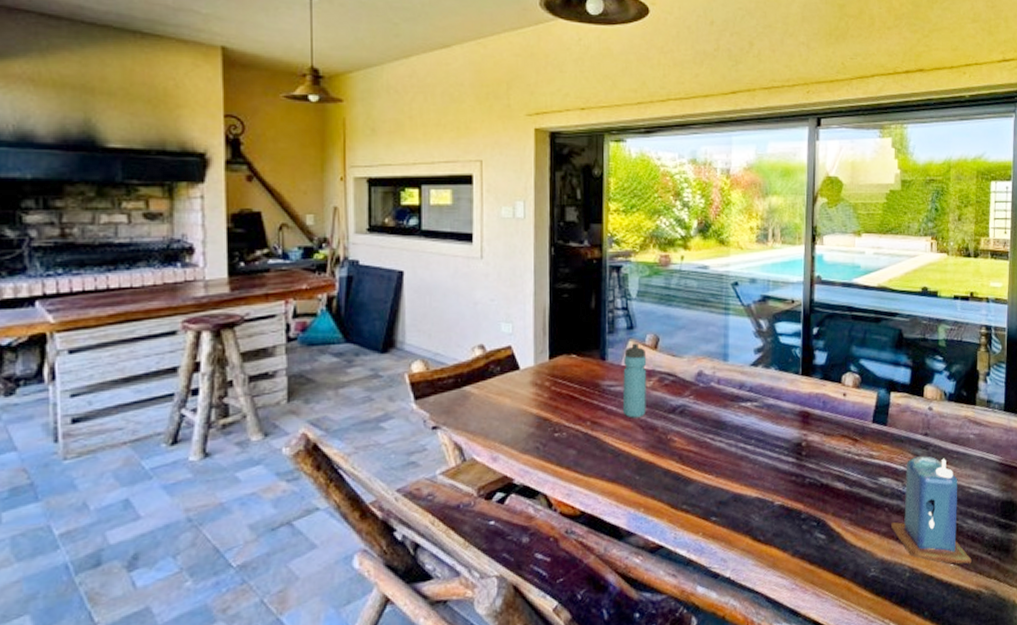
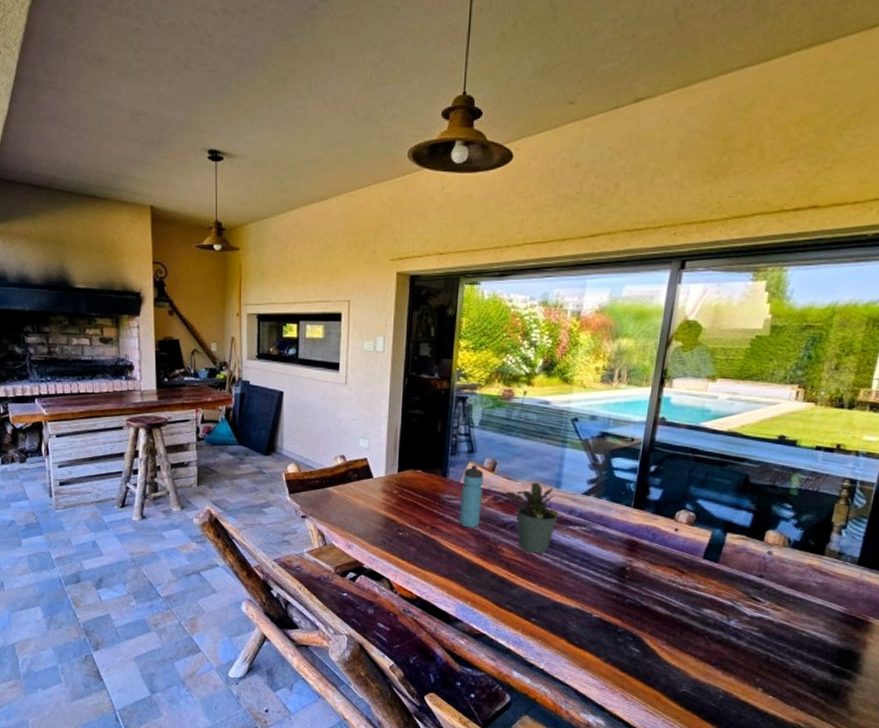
potted plant: none [671,356,729,440] -> present [505,482,559,554]
candle: present [891,456,972,564] -> none [709,595,794,700]

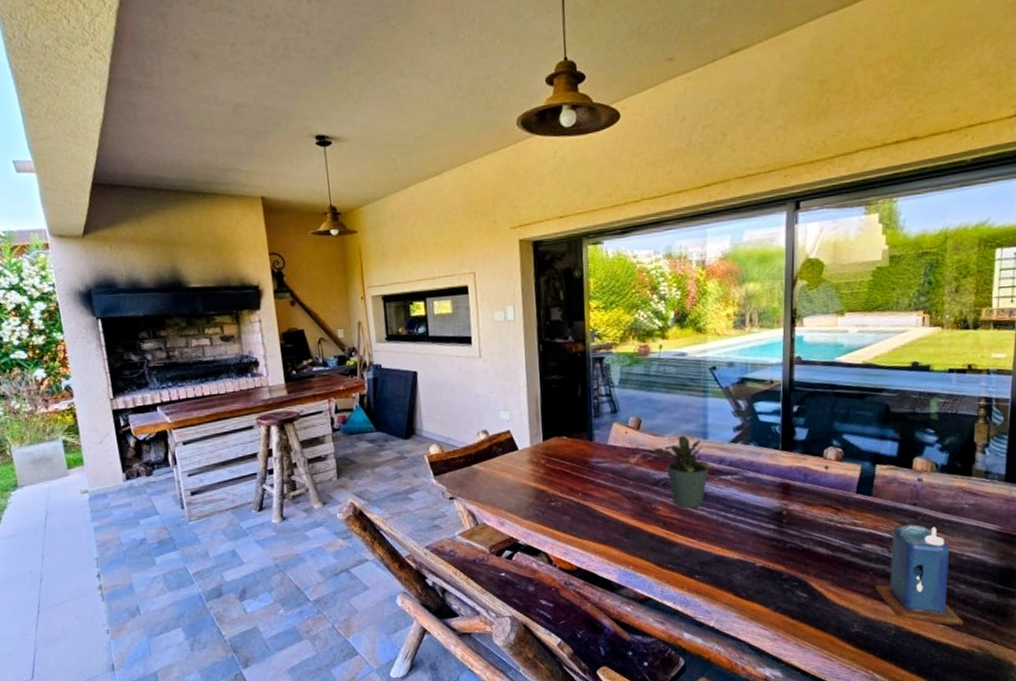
water bottle: present [459,465,484,528] -> none [609,424,632,490]
candle: none [709,595,794,700] -> present [876,524,963,626]

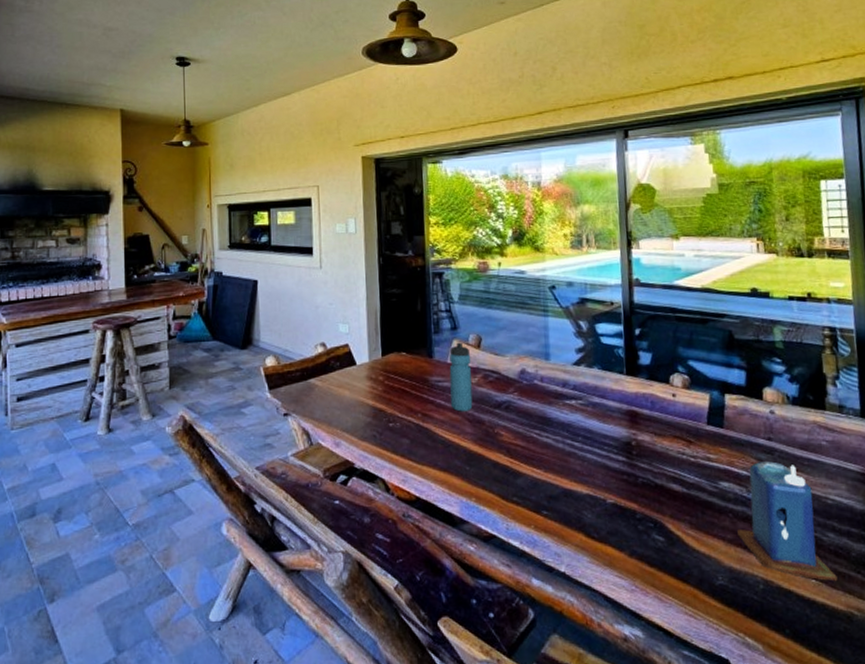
water bottle: none [609,424,632,490] -> present [449,342,473,412]
potted plant: present [653,435,709,509] -> none [495,355,553,435]

